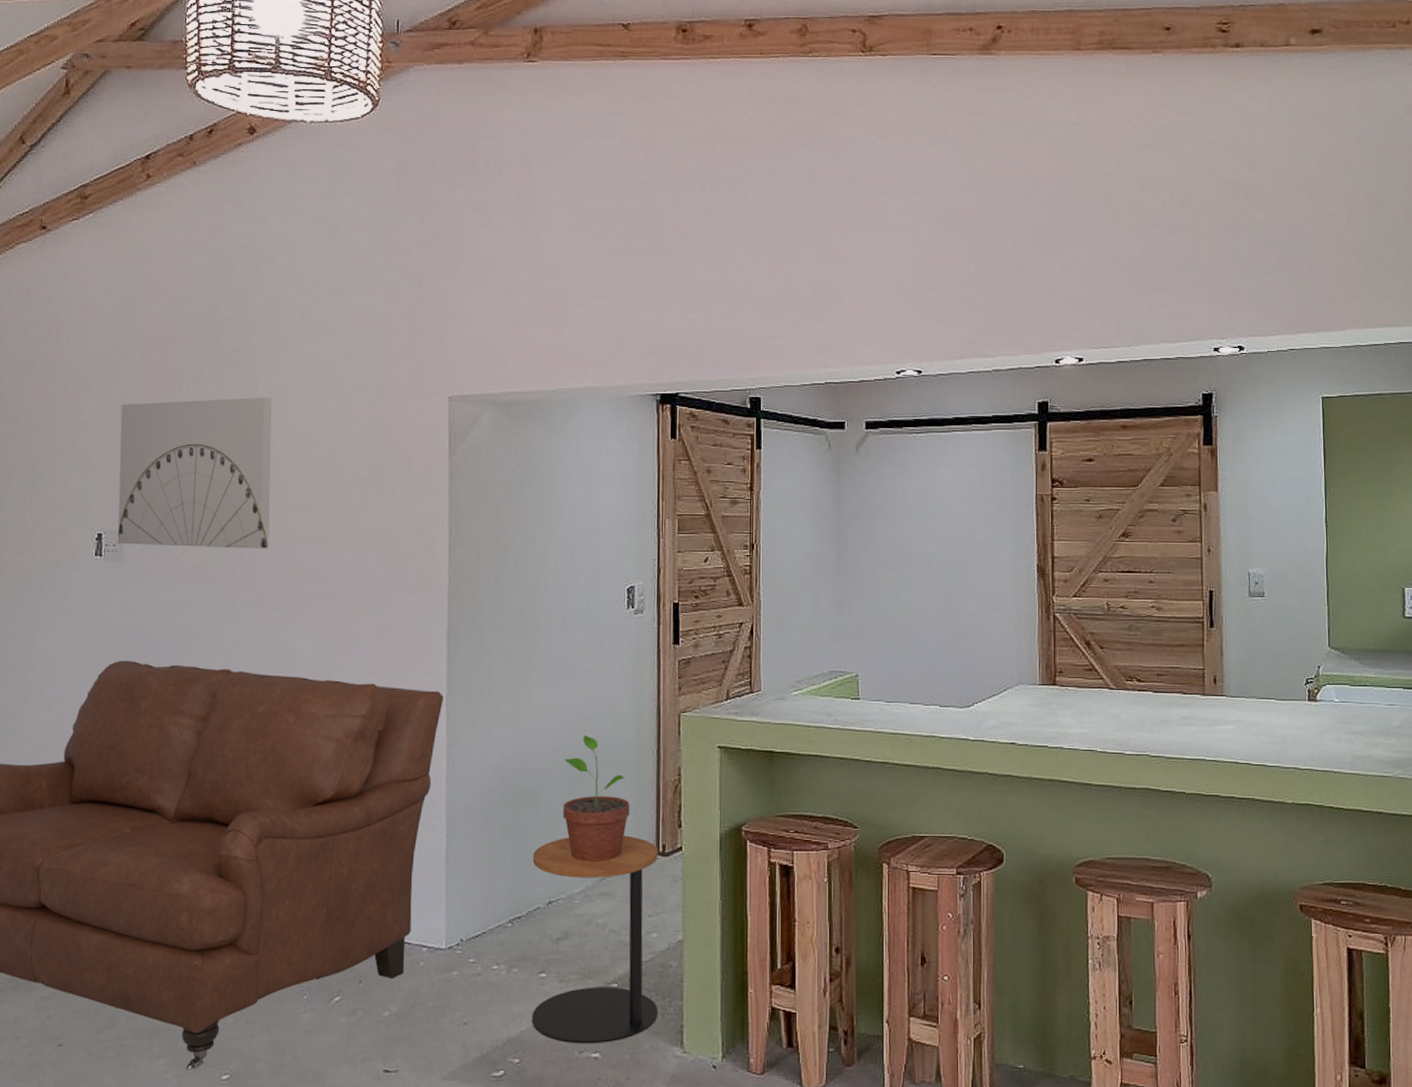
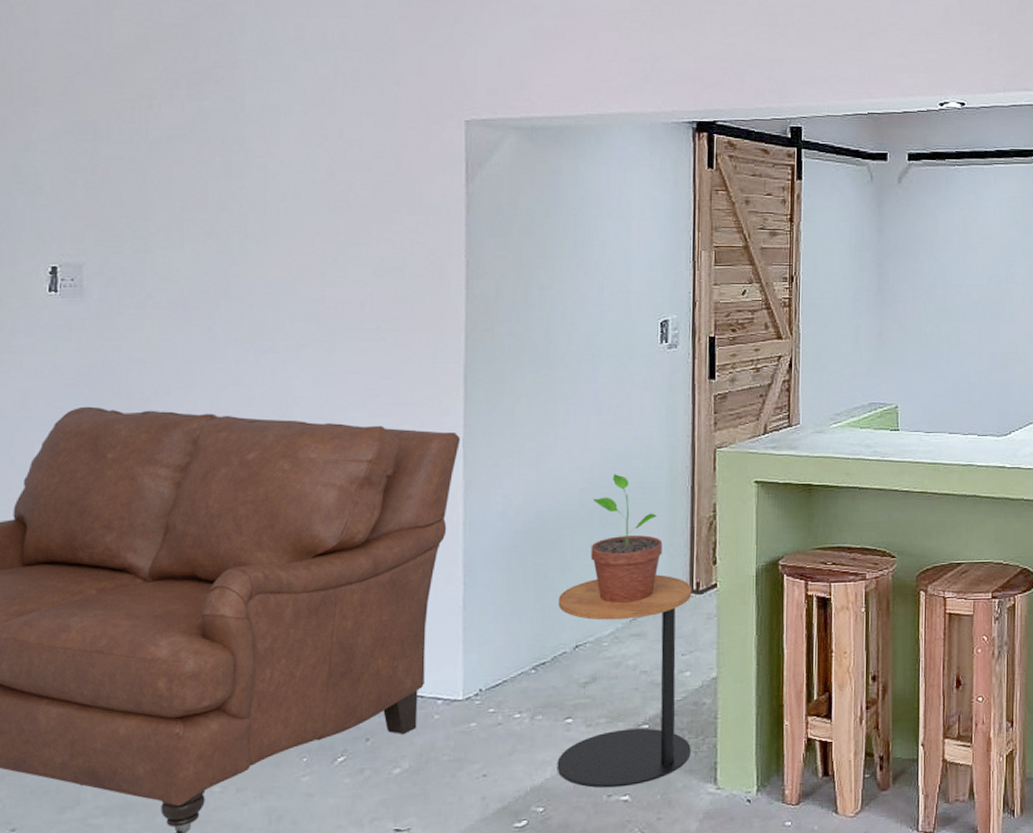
wall art: present [117,397,272,549] -> none [76,117,262,283]

